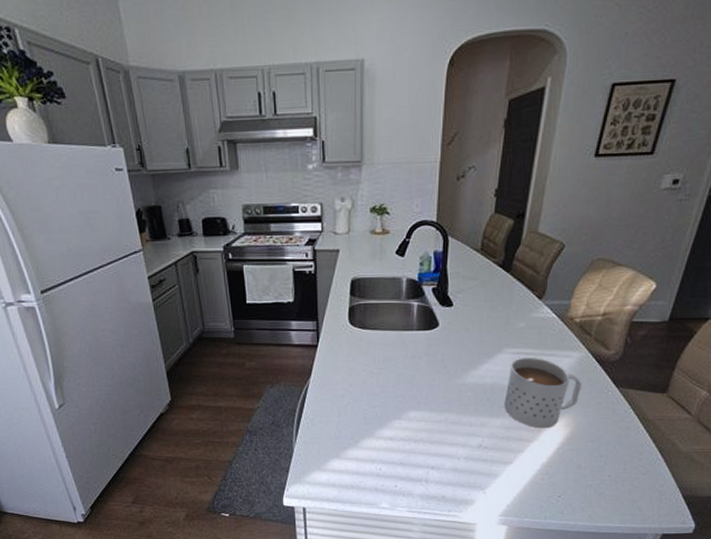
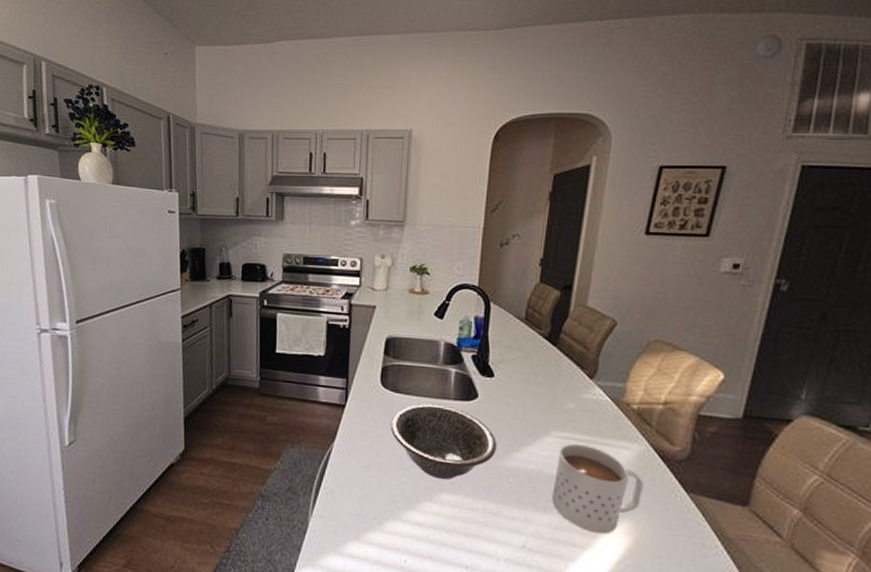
decorative bowl: none [360,336,456,400] -> present [390,403,497,480]

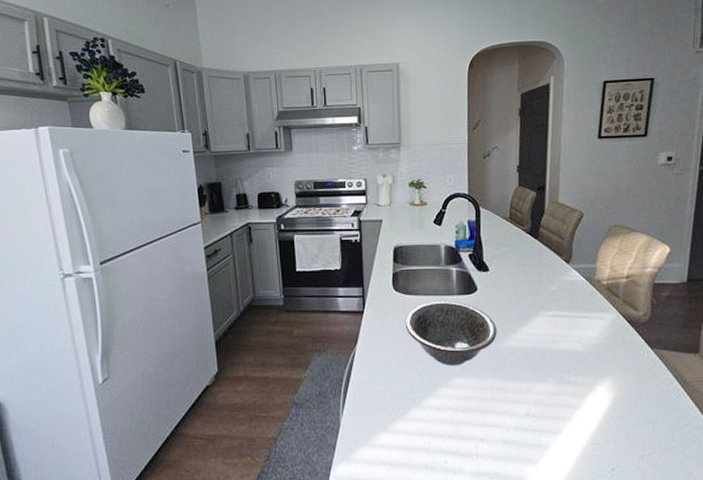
mug: present [552,444,643,534] -> none [546,320,618,394]

